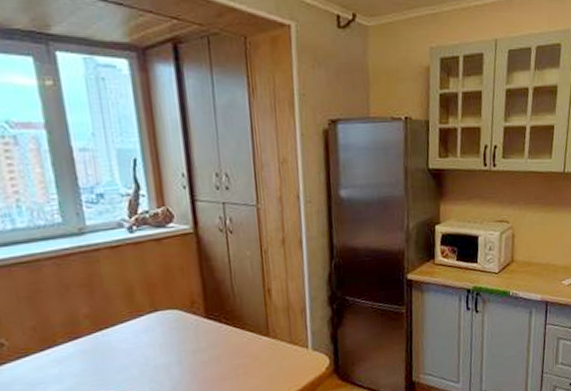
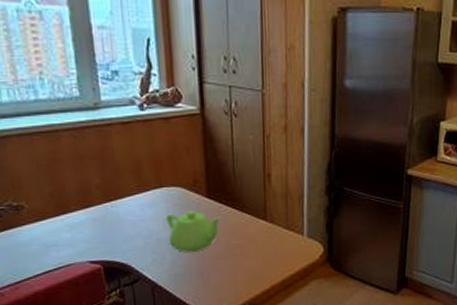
teapot: none [163,333,222,377] -> present [166,211,221,252]

